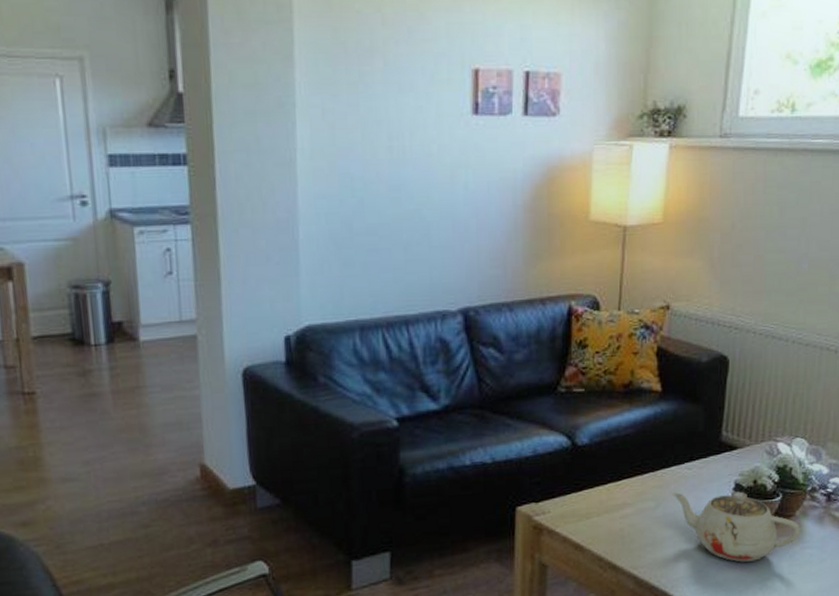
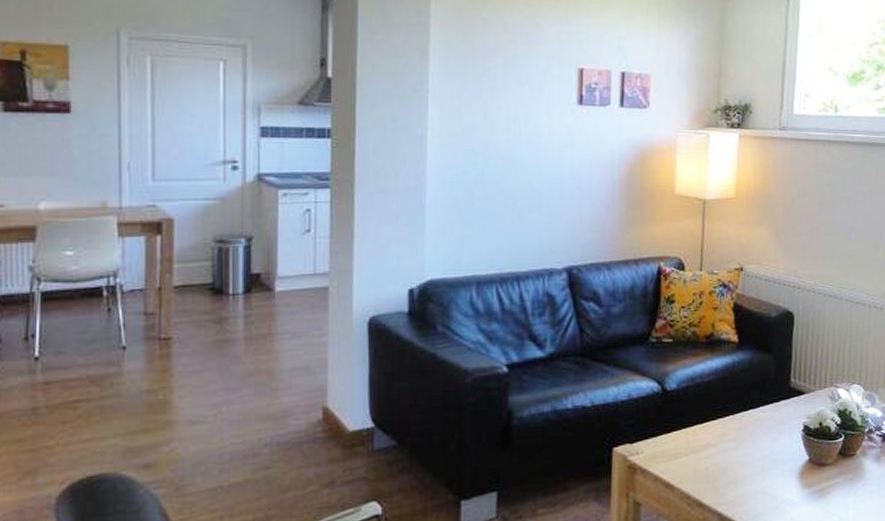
teapot: present [671,491,800,562] -> none [749,433,861,499]

